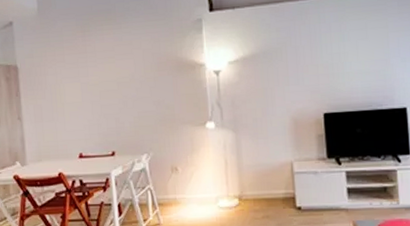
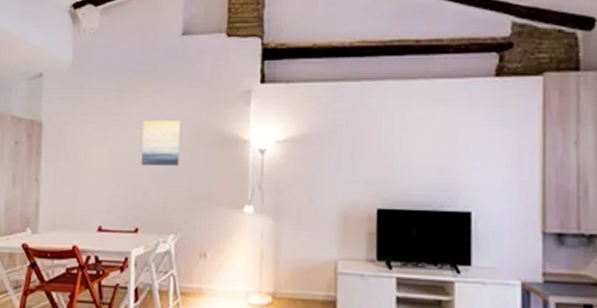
wall art: none [108,53,144,96] -> present [141,119,180,166]

